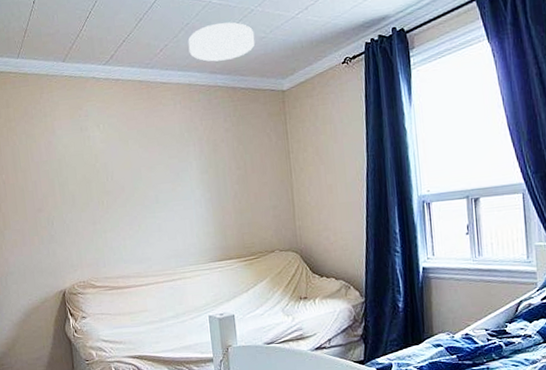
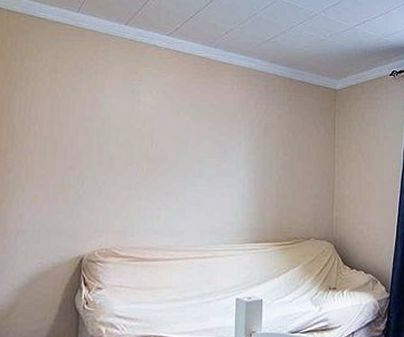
ceiling light: present [188,22,255,62] -> none [253,19,316,54]

